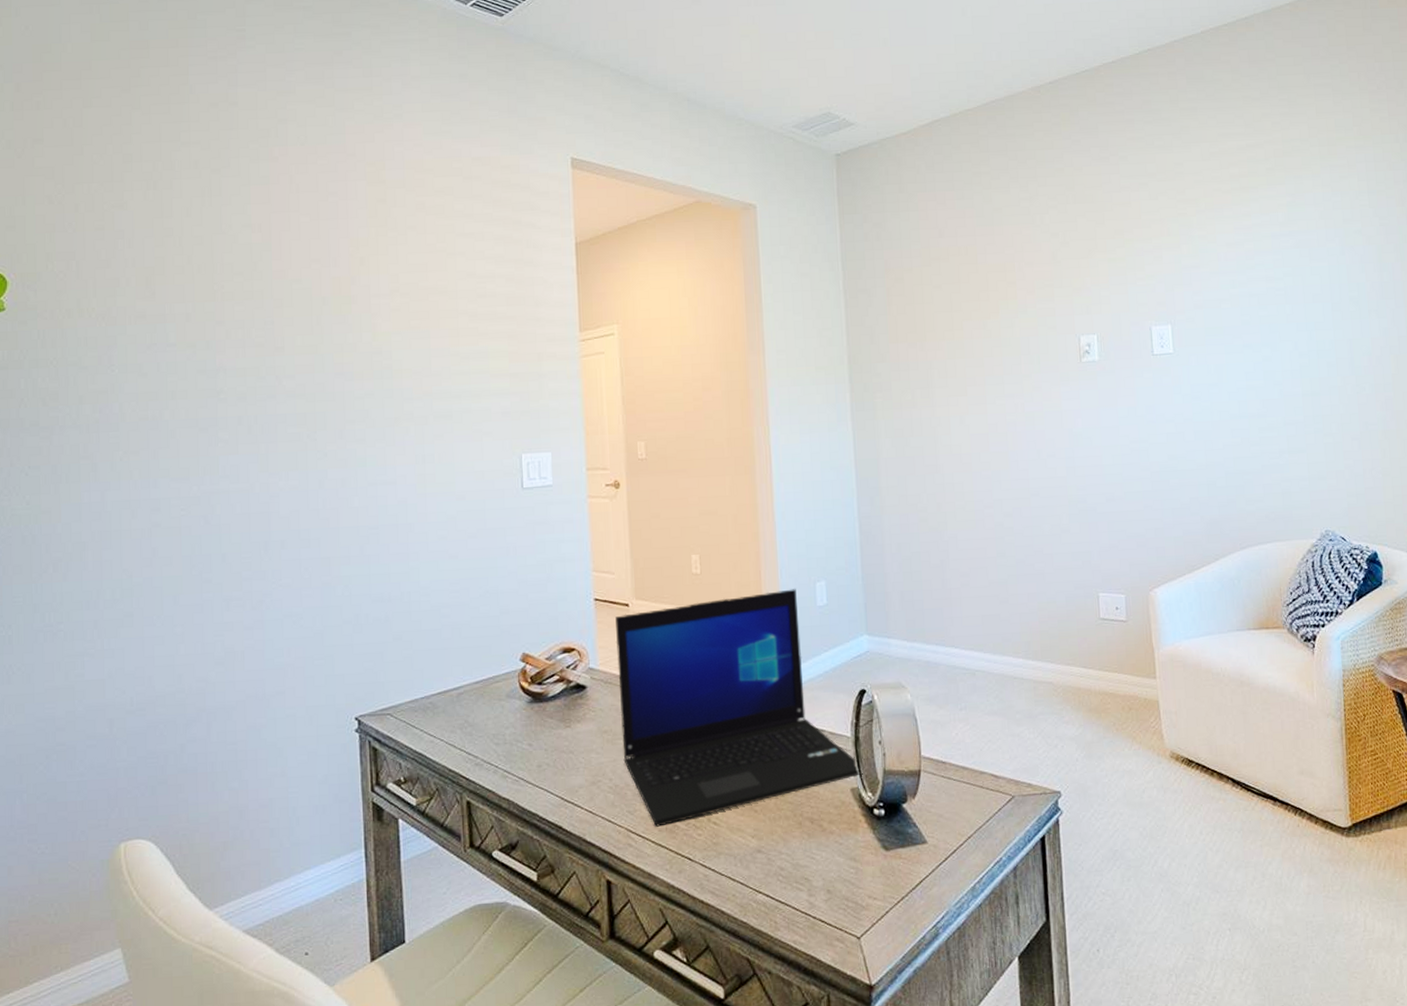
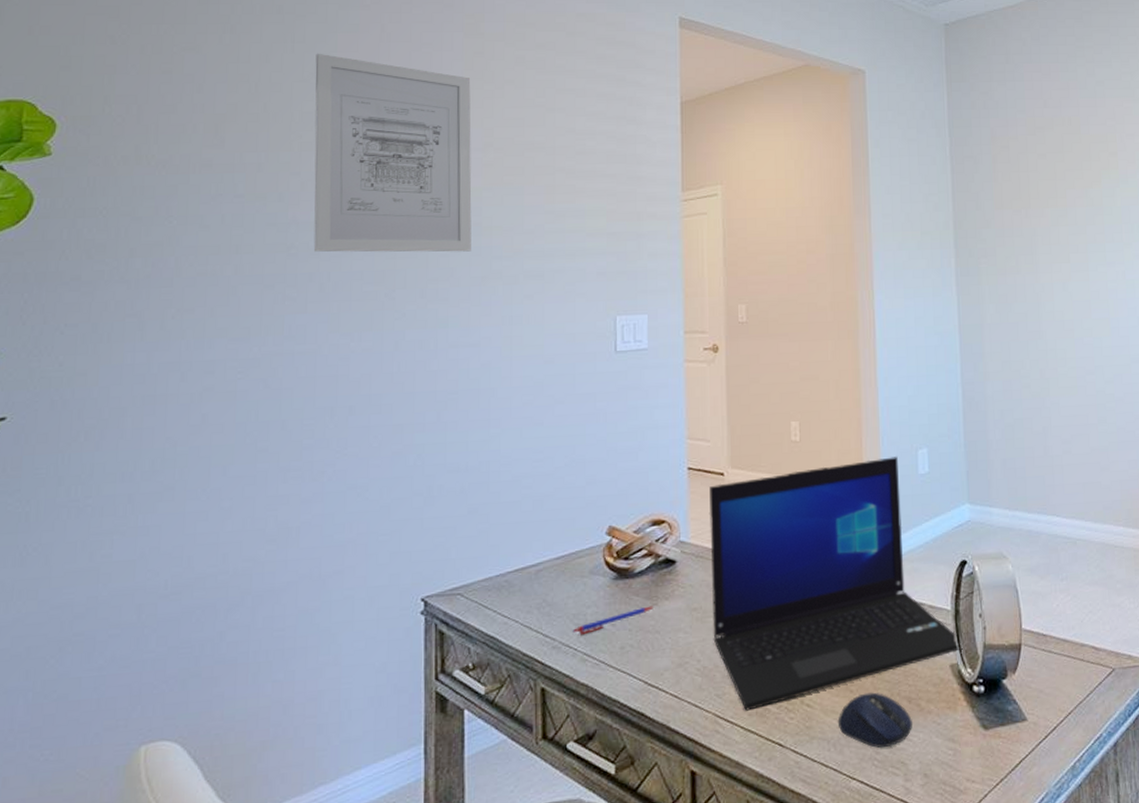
wall art: none [231,206,384,397] -> present [313,53,472,253]
pen: none [493,728,568,753] -> present [572,606,655,634]
computer mouse: none [743,812,815,865] -> present [837,692,912,749]

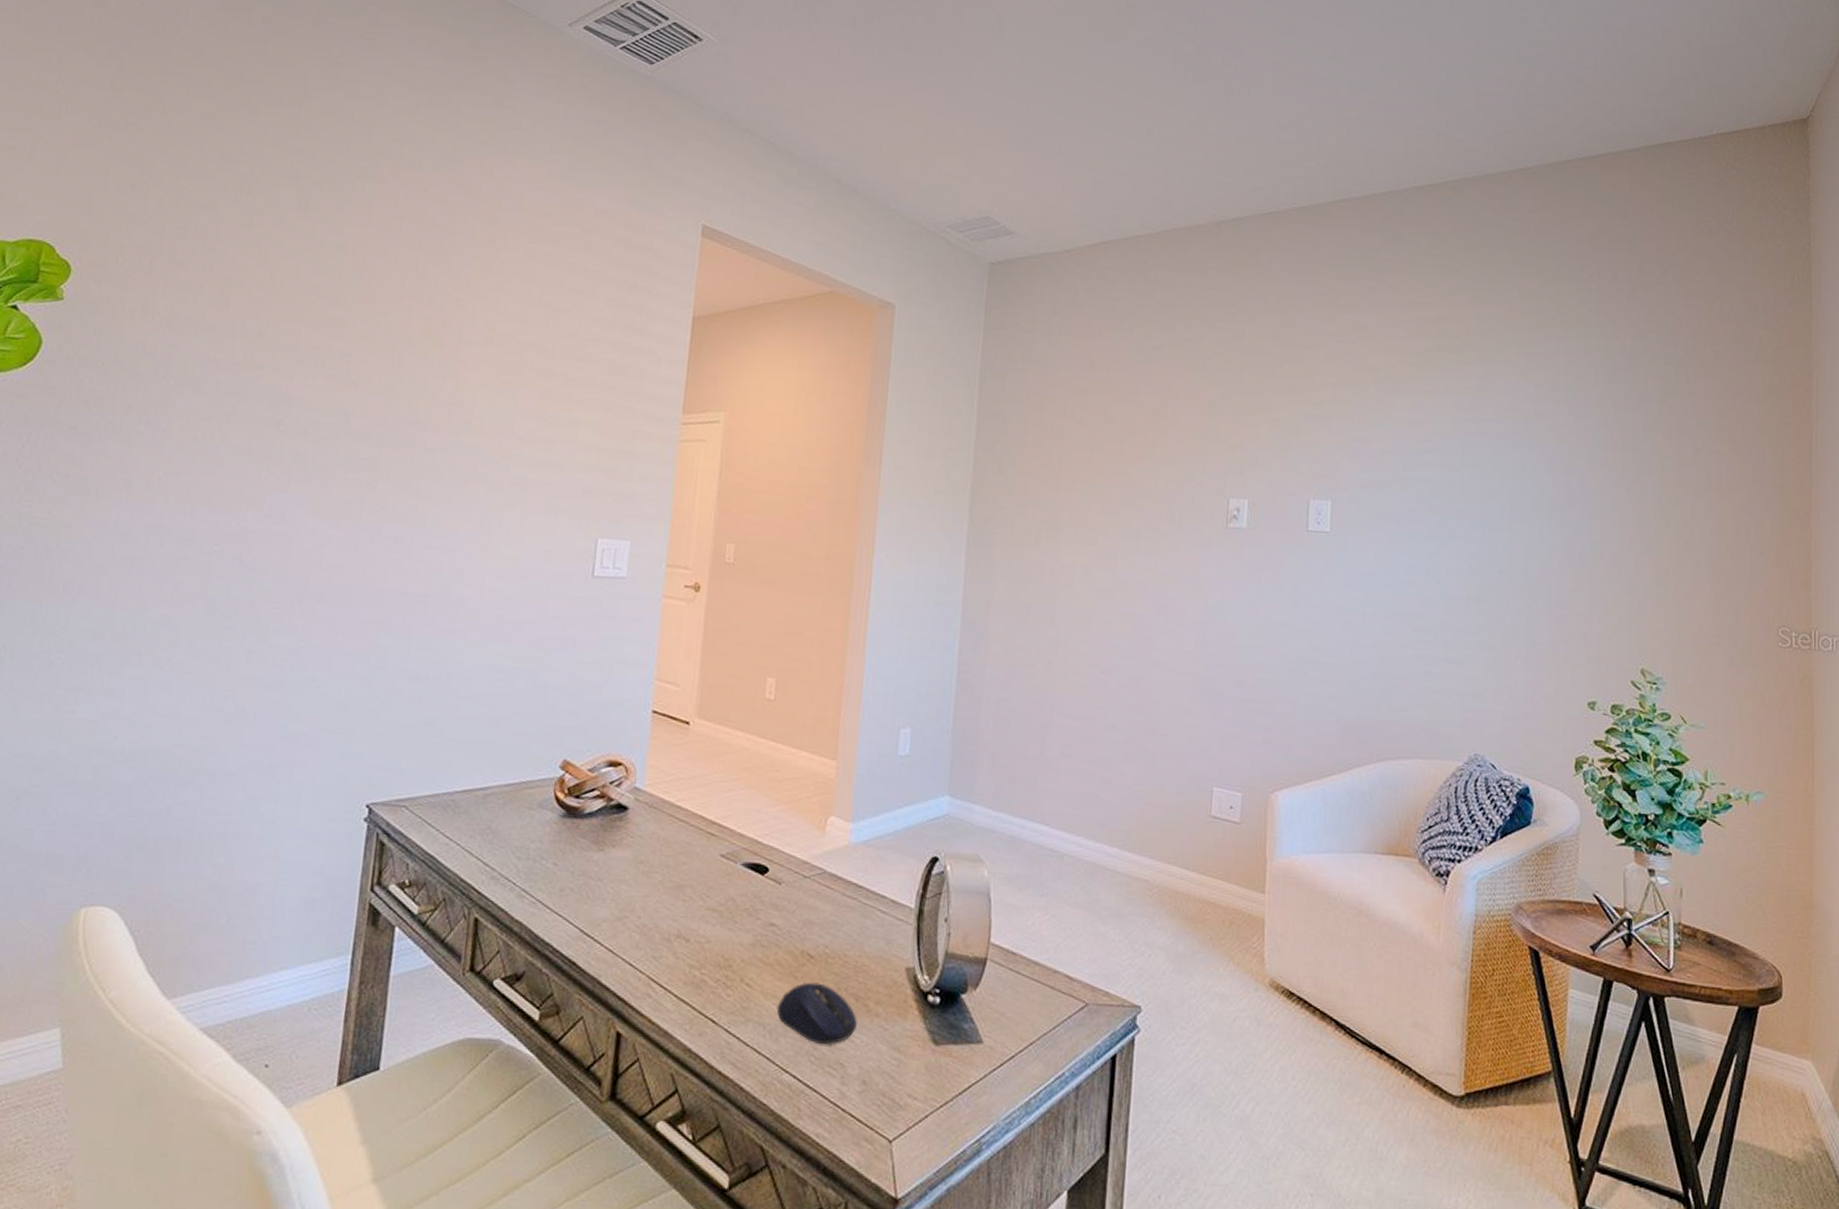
wall art: present [313,53,472,253] -> none [302,223,479,450]
pen: present [572,606,655,634] -> none [513,850,601,869]
laptop: present [709,456,963,711] -> none [656,731,922,979]

